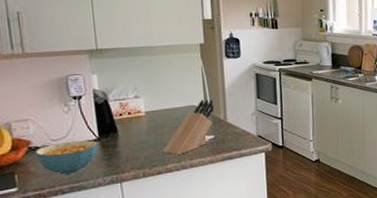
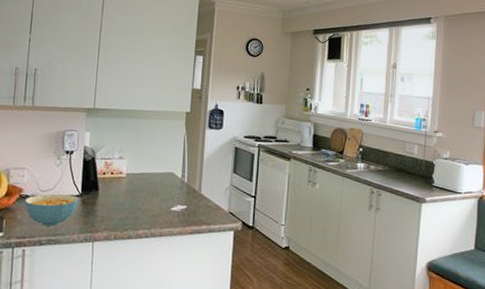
knife block: present [163,99,215,155] -> none [137,167,191,221]

